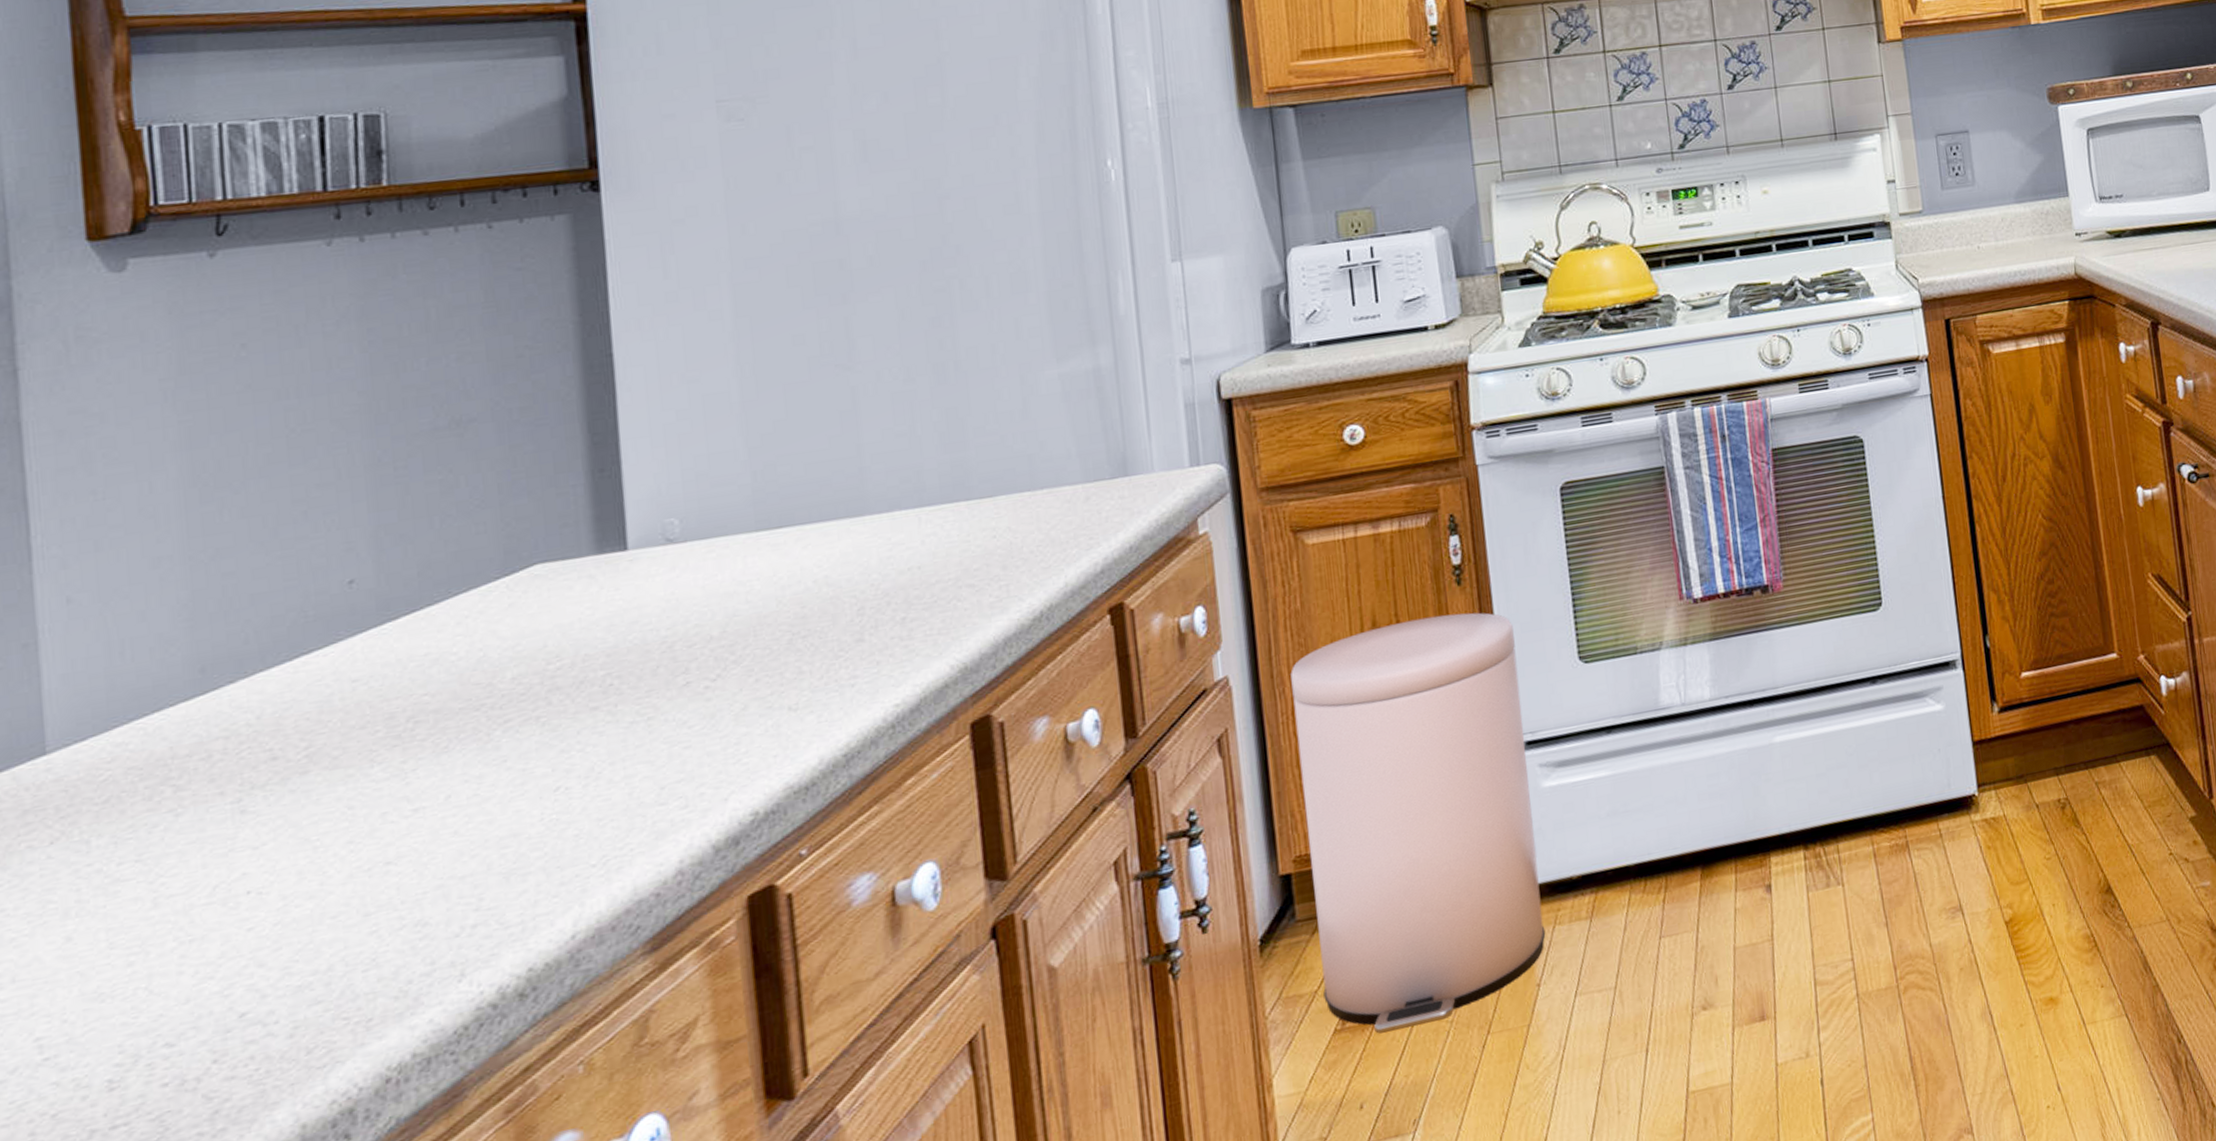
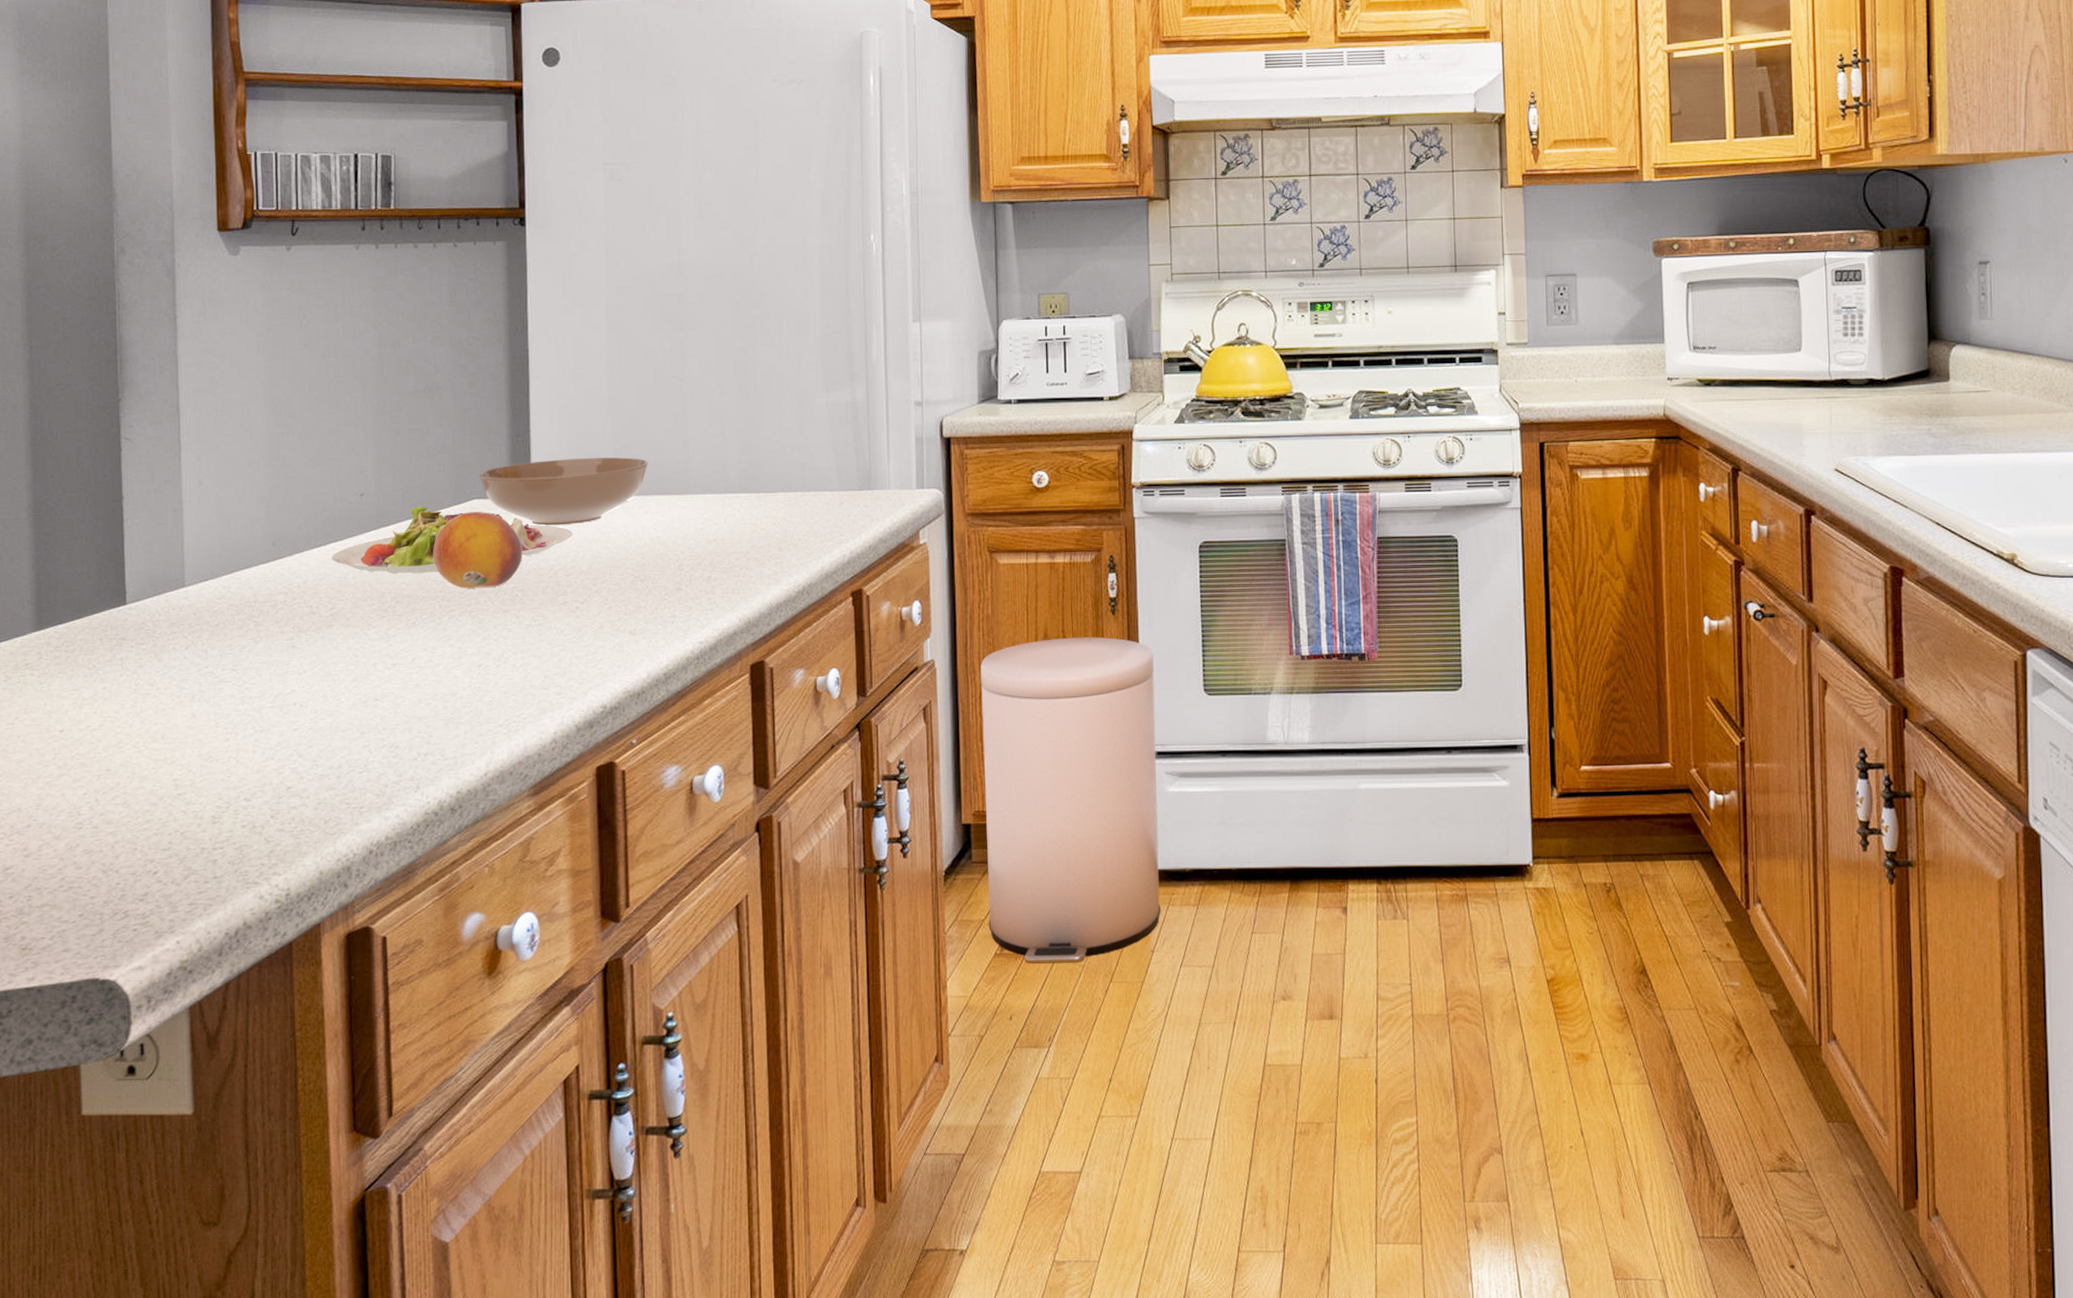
salad plate: none [304,578,695,688] -> present [332,505,573,574]
fruit: none [472,579,618,688] -> present [433,512,523,589]
bowl: none [541,477,806,586] -> present [478,457,649,526]

